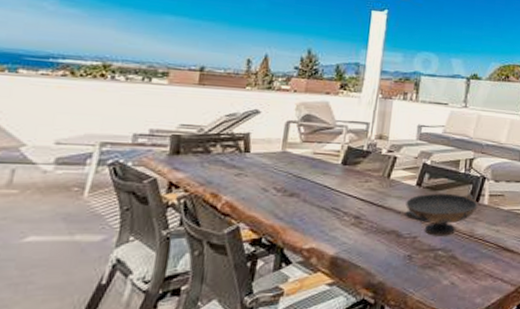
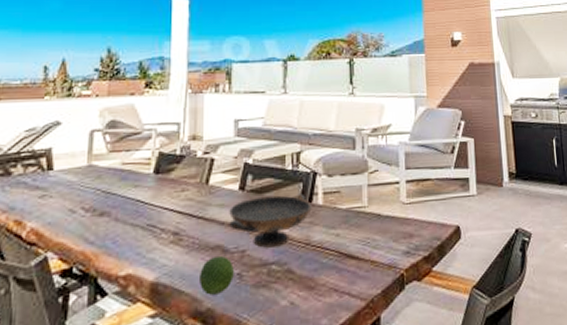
fruit: none [374,239,405,271] -> present [200,255,234,295]

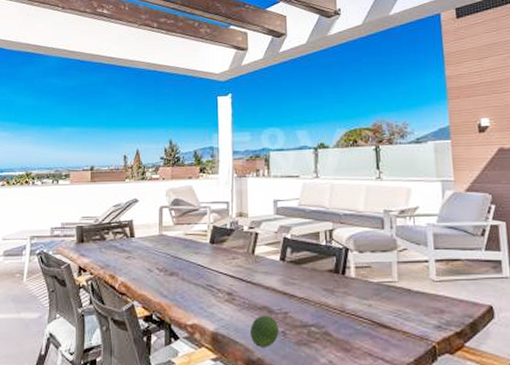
decorative bowl: present [229,194,312,248] -> none [273,266,345,312]

